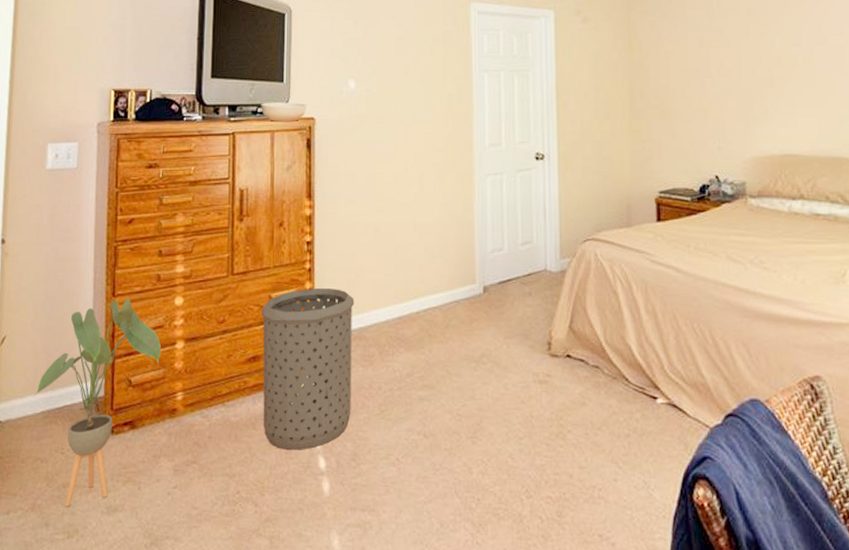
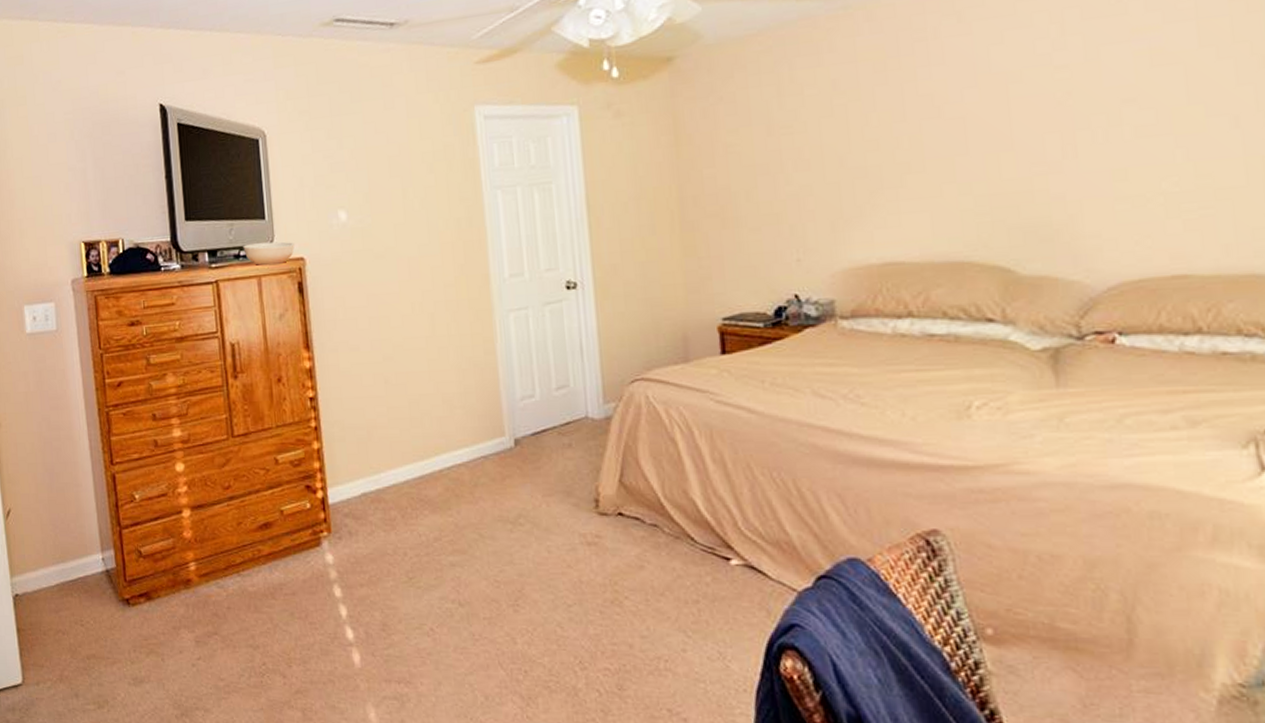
house plant: present [34,299,162,507] -> none [46,466,168,678]
laundry basket: present [261,288,355,450] -> none [267,448,376,620]

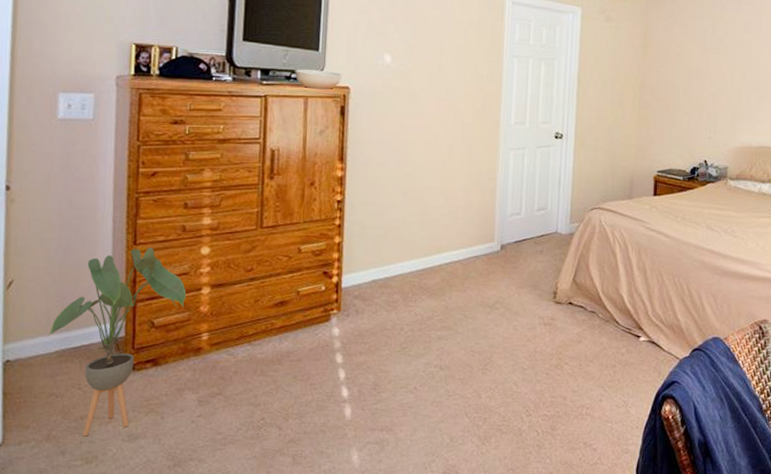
house plant: none [46,466,168,678] -> present [46,247,187,437]

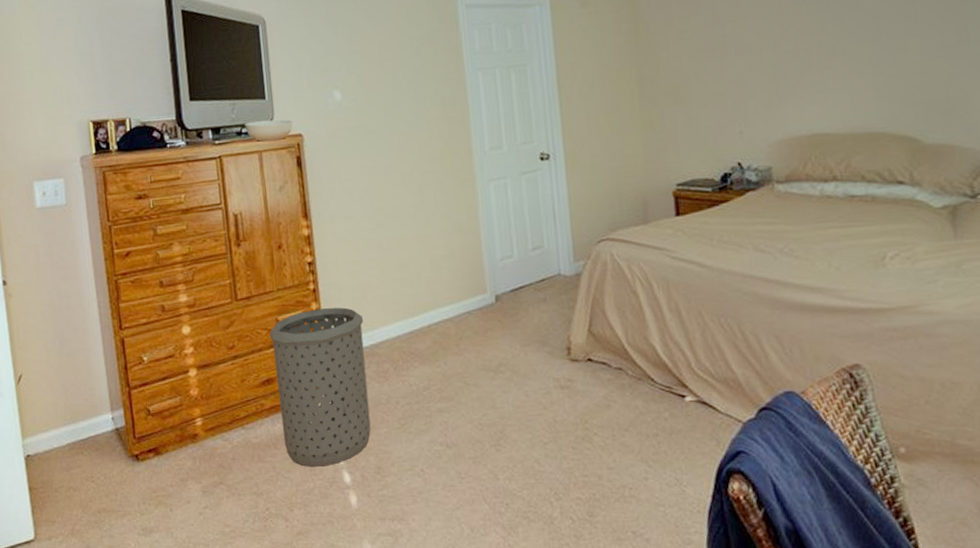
house plant: present [46,247,187,437] -> none [57,331,176,531]
laundry basket: none [289,242,382,382] -> present [269,307,371,467]

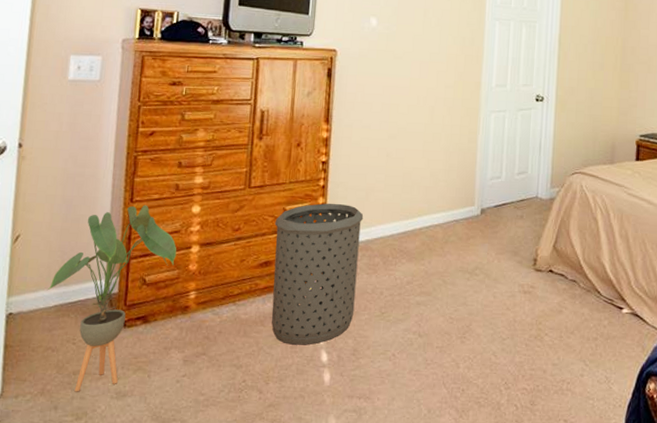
house plant: none [57,331,176,531] -> present [47,205,177,392]
bowl: present [245,119,294,143] -> none [285,32,331,53]

